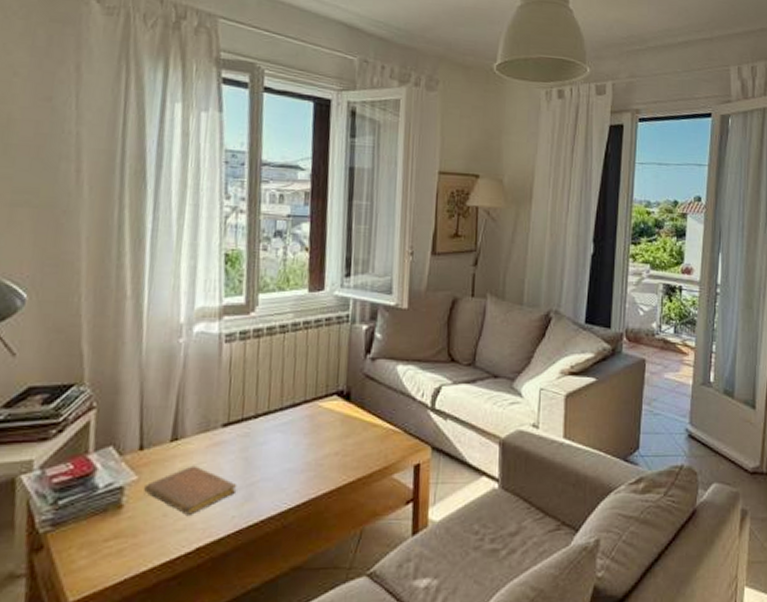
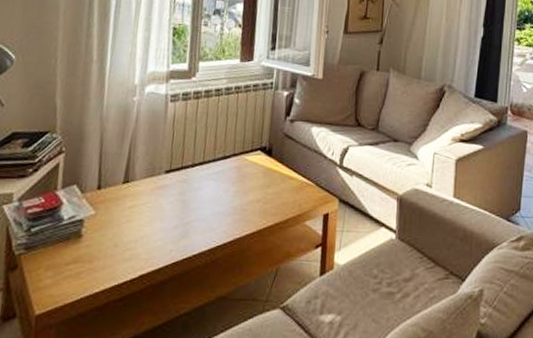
notebook: present [144,465,237,515] -> none [100,205,176,247]

